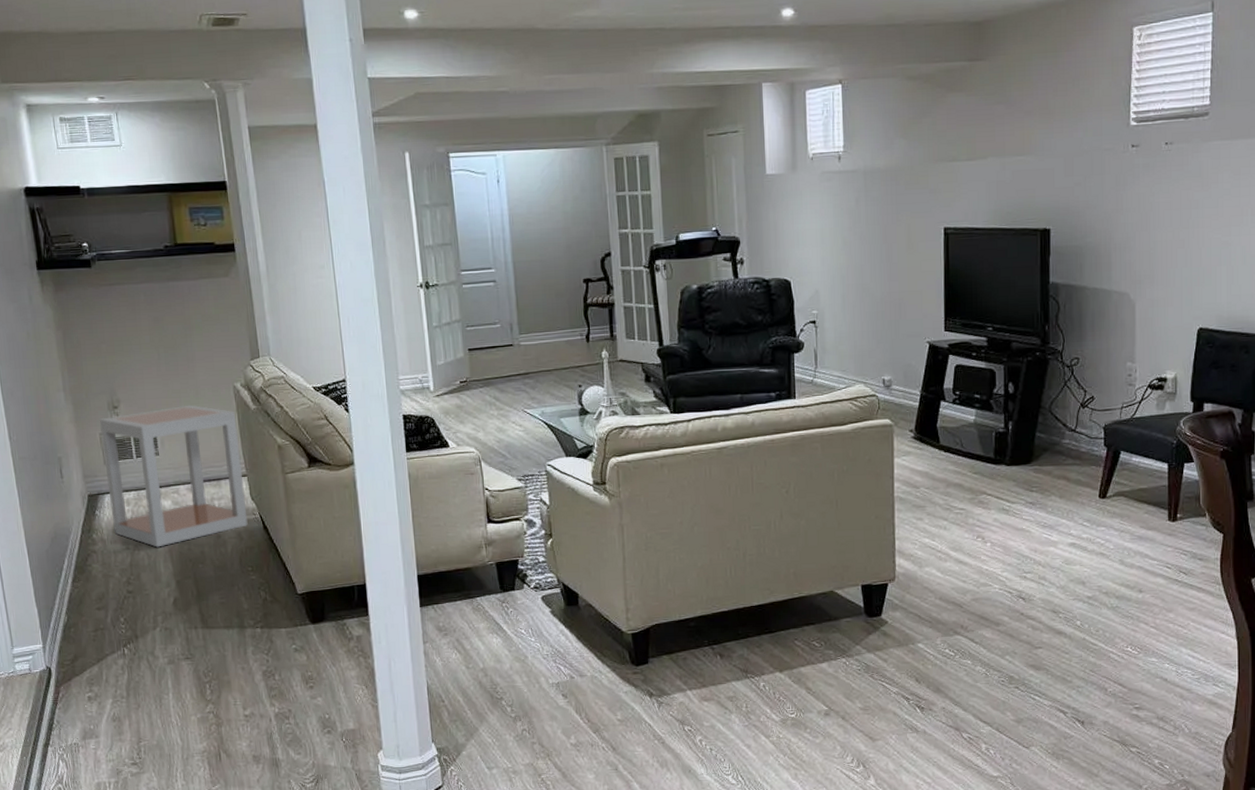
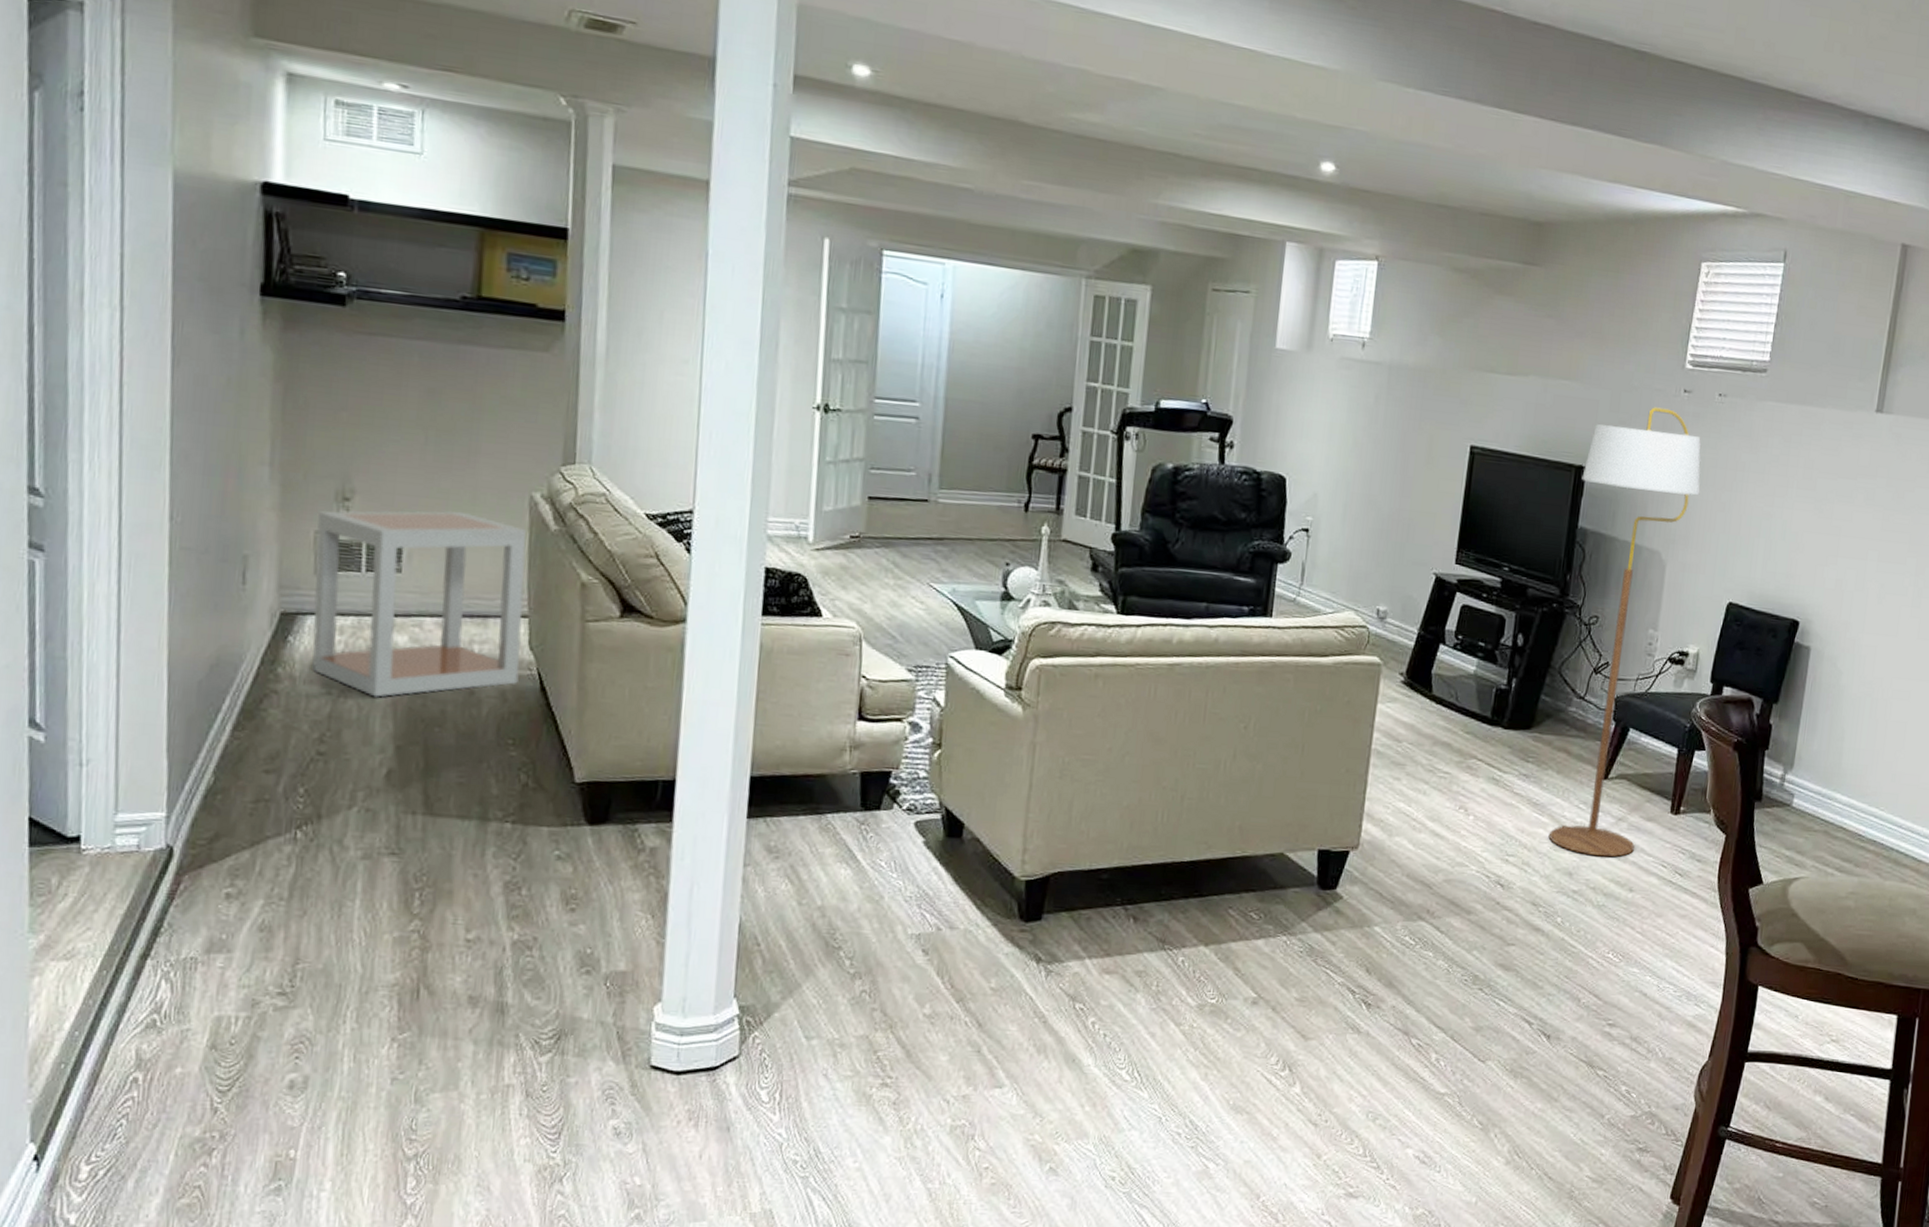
floor lamp: none [1047,164,1159,565] -> present [1548,407,1701,857]

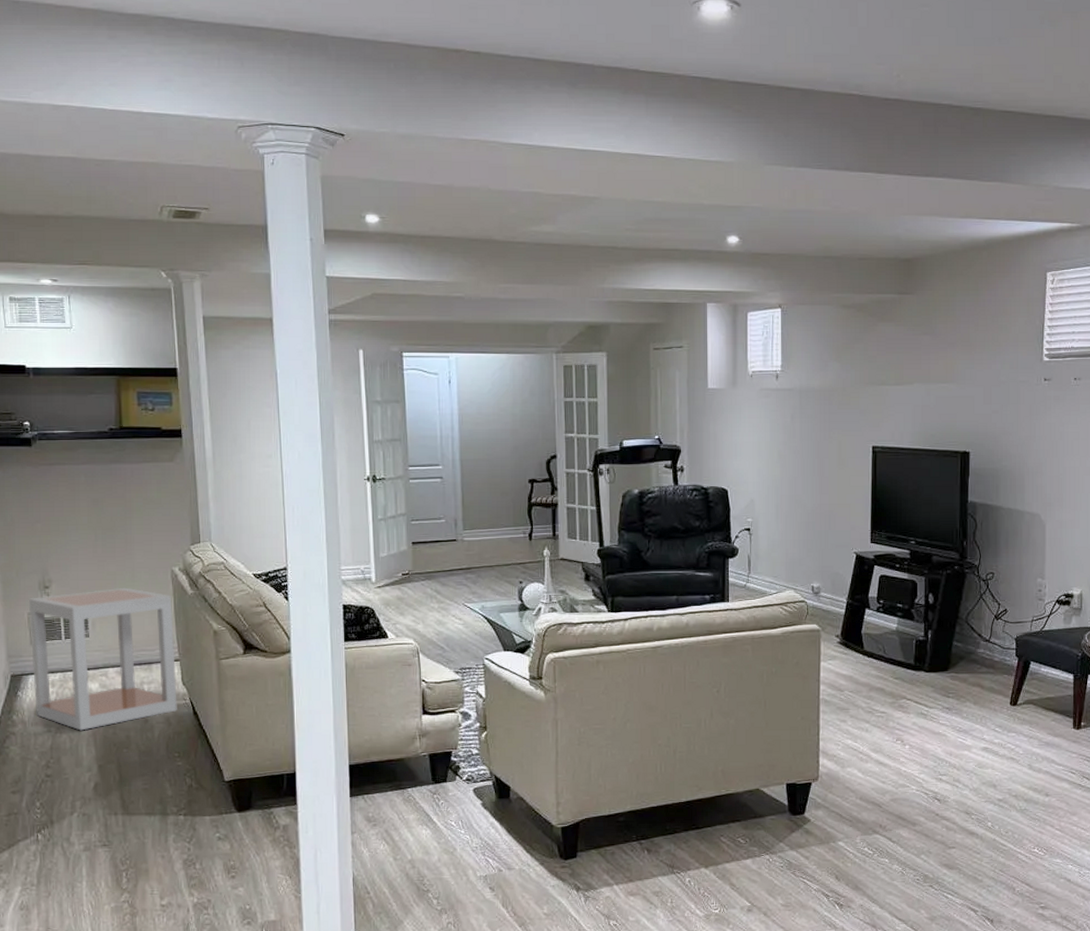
floor lamp: present [1548,407,1701,857] -> none [967,396,1068,770]

